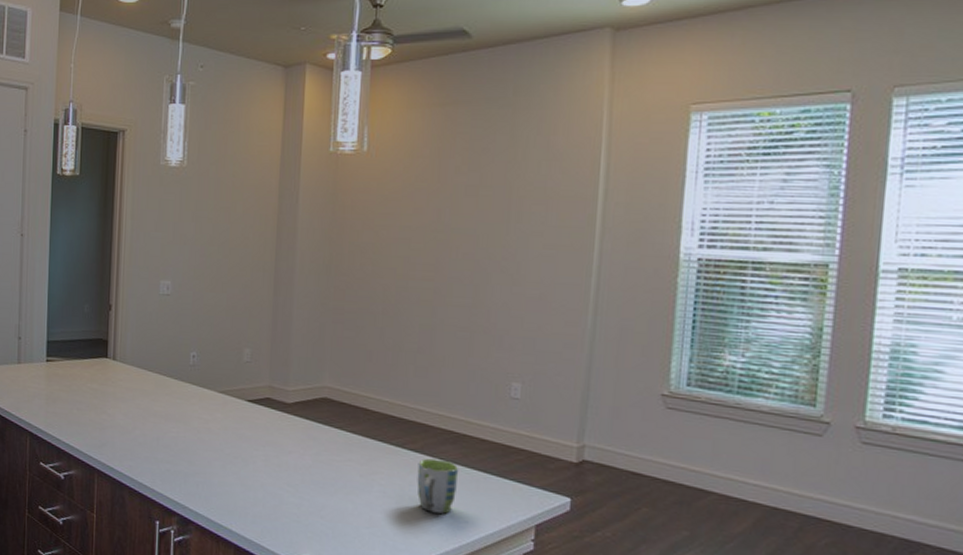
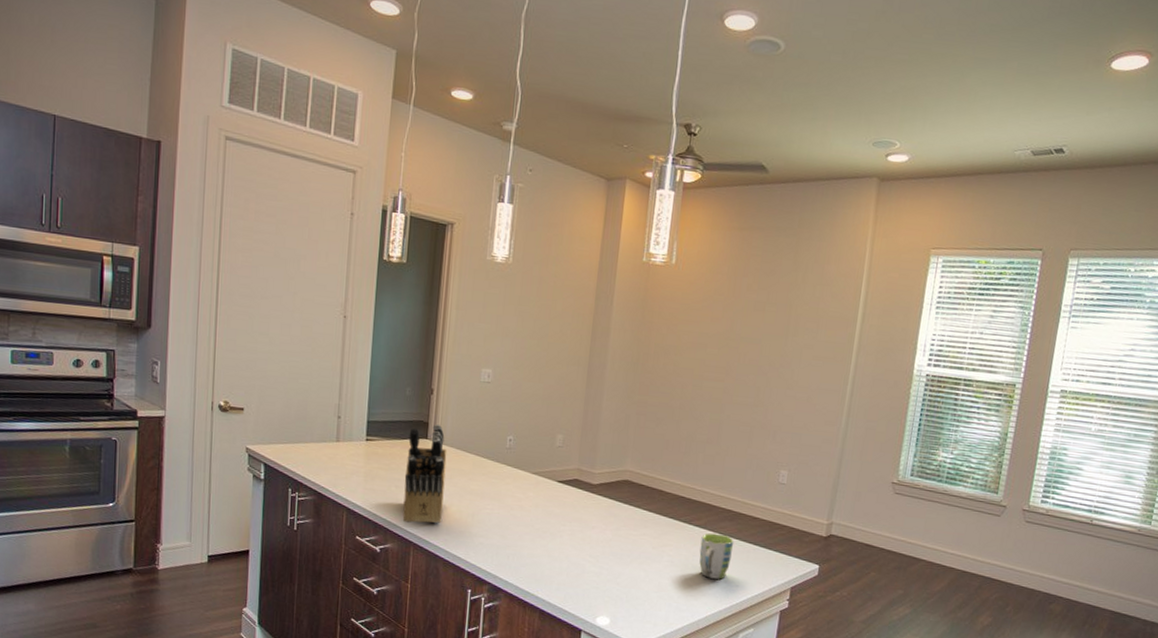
knife block: none [85,341,128,449] -> present [402,424,447,524]

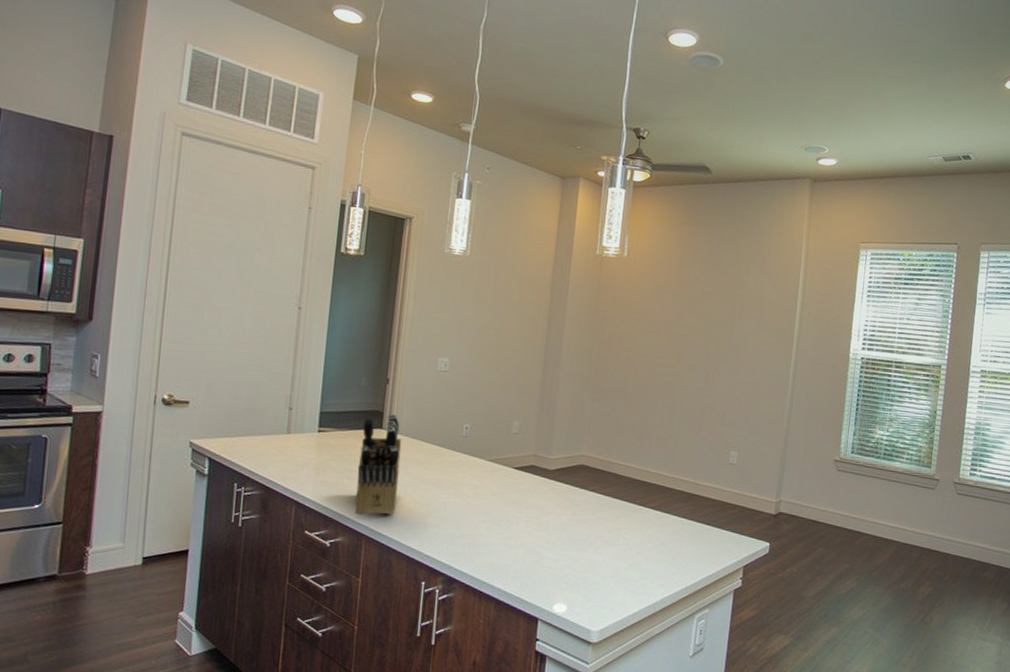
mug: present [699,533,735,580] -> none [654,515,688,561]

